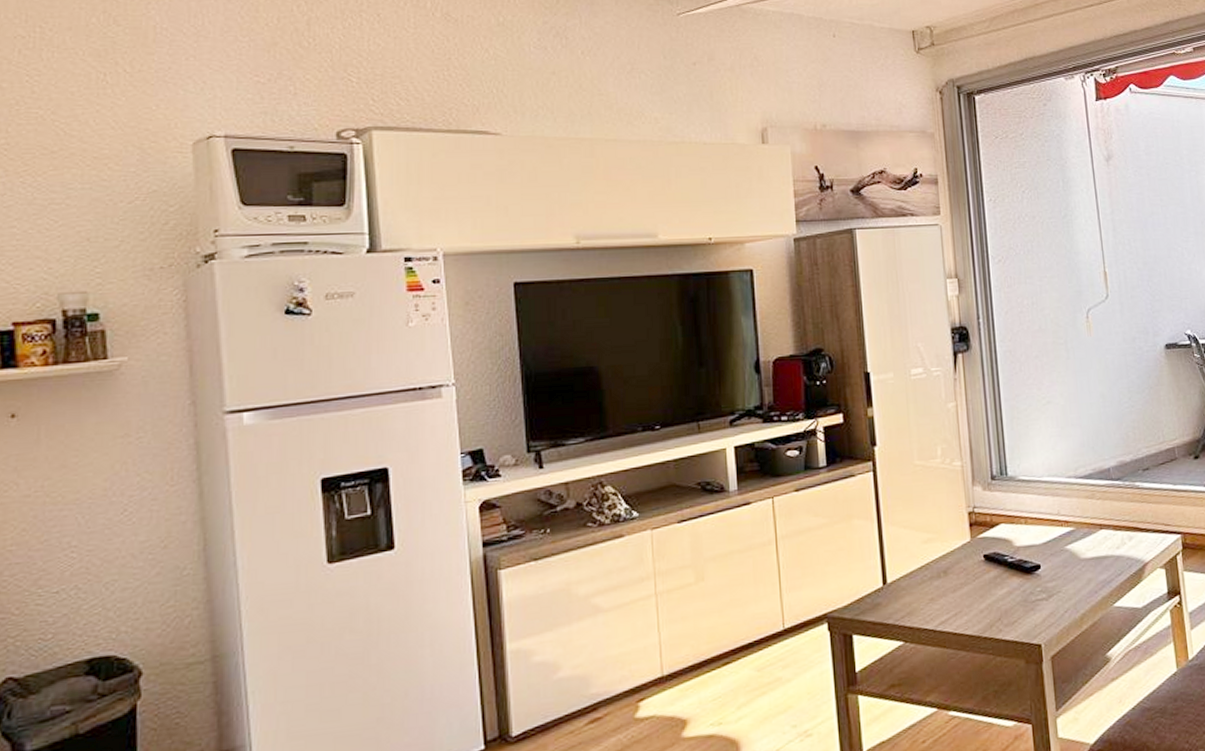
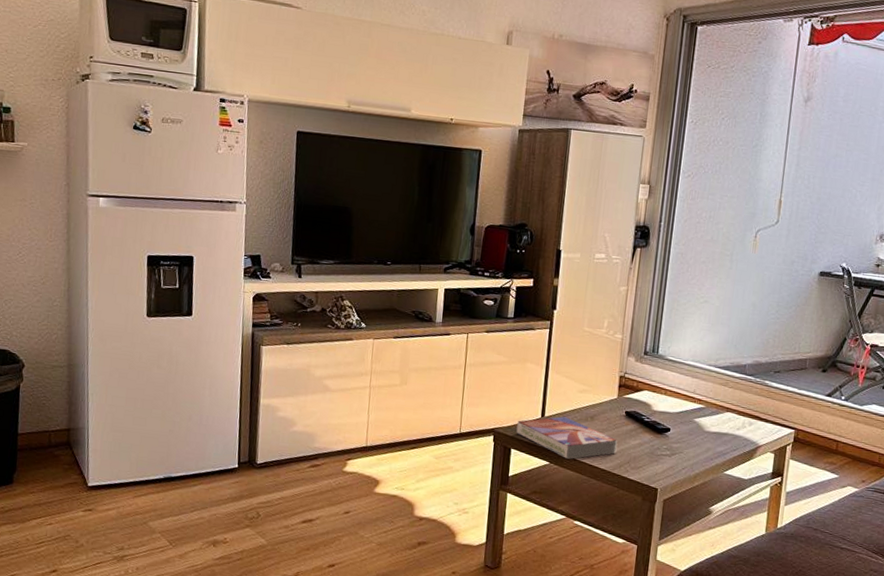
textbook: none [854,578,983,633] -> present [516,416,618,460]

